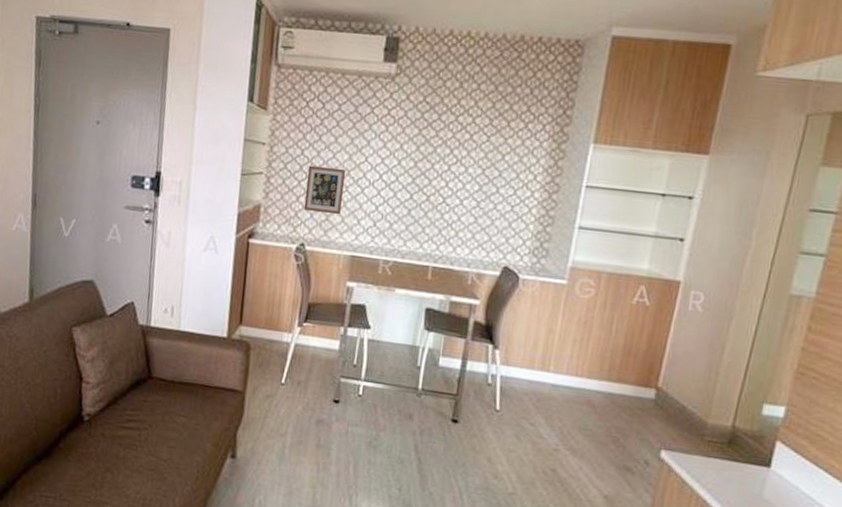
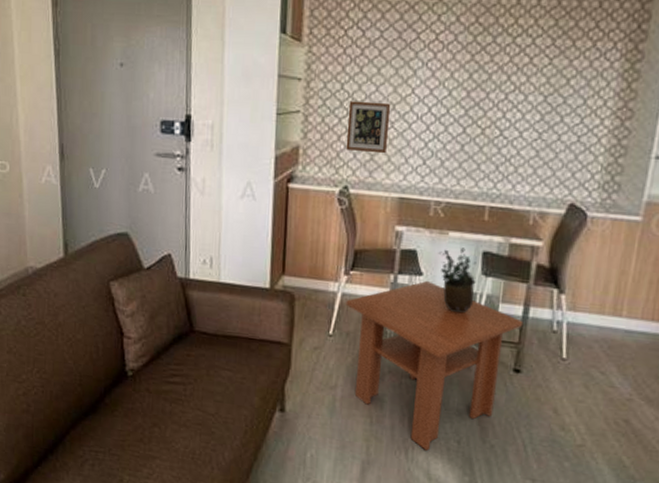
coffee table: none [298,333,462,498] -> present [345,280,524,451]
potted plant: none [385,304,420,366] -> present [438,247,476,314]

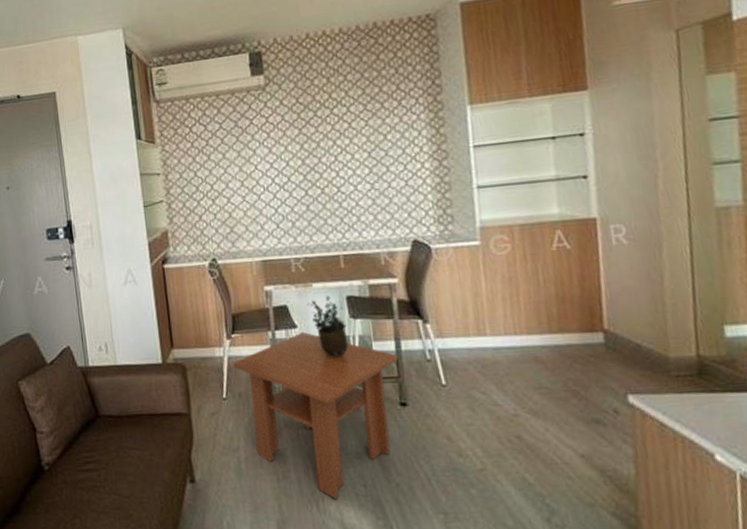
picture frame: present [345,100,391,154] -> none [203,181,243,227]

